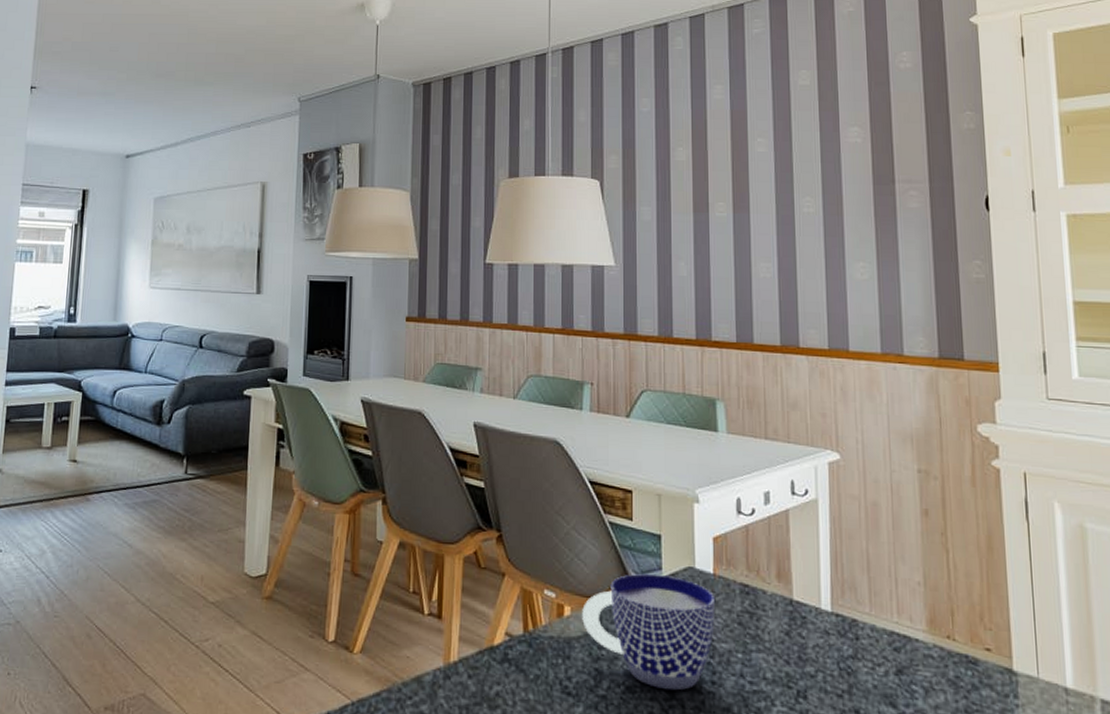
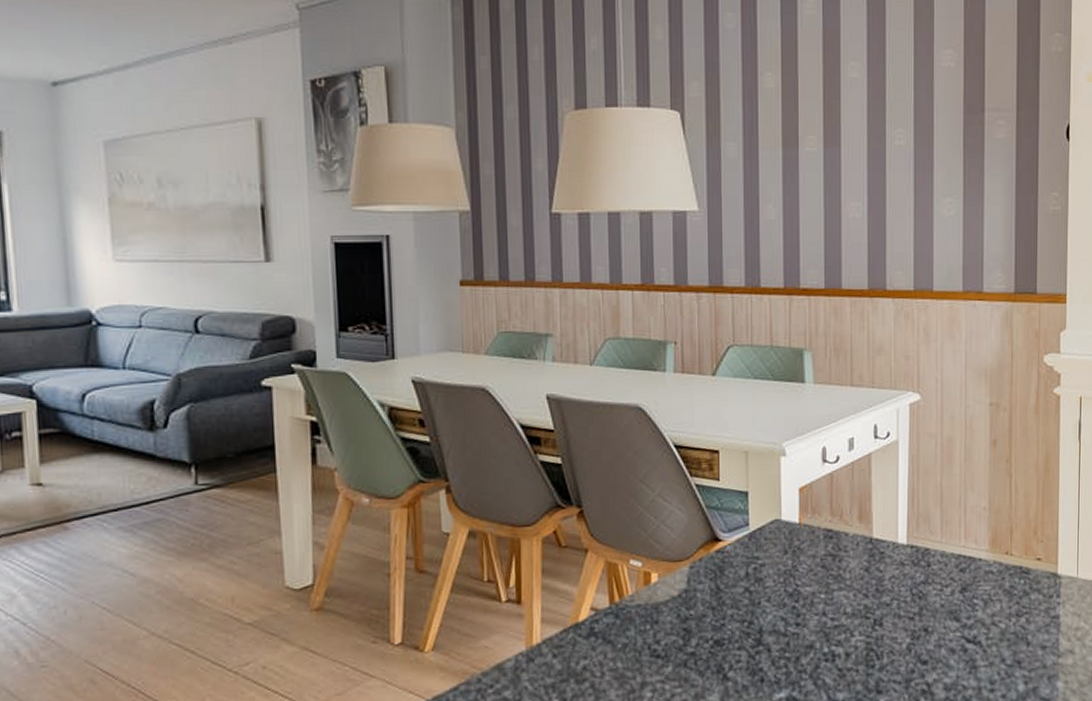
cup: present [582,573,716,691] -> none [669,530,801,638]

